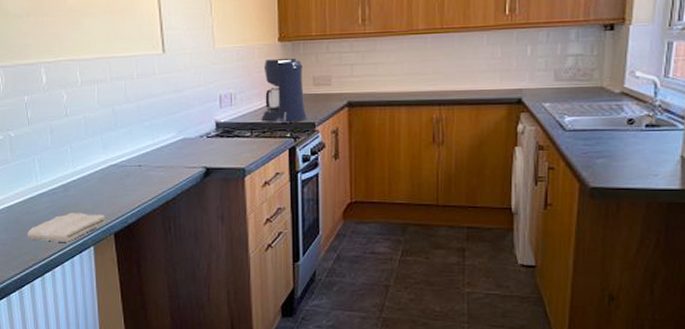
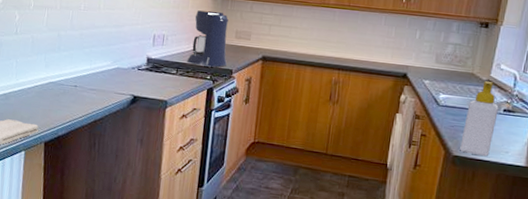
soap bottle: none [597,94,639,184] -> present [460,81,499,157]

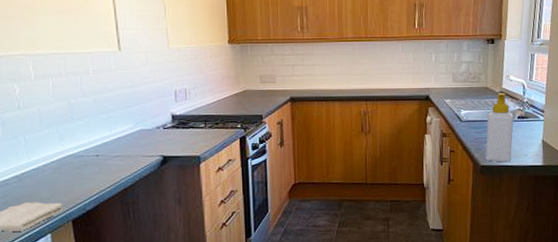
coffee maker: present [187,9,228,67] -> none [214,58,257,115]

